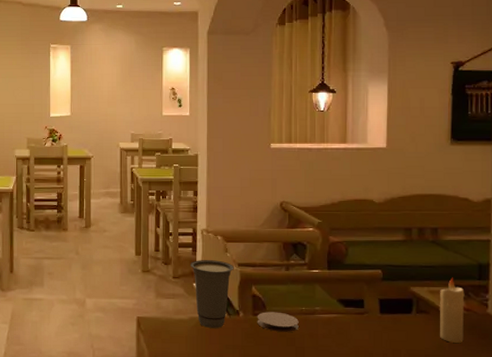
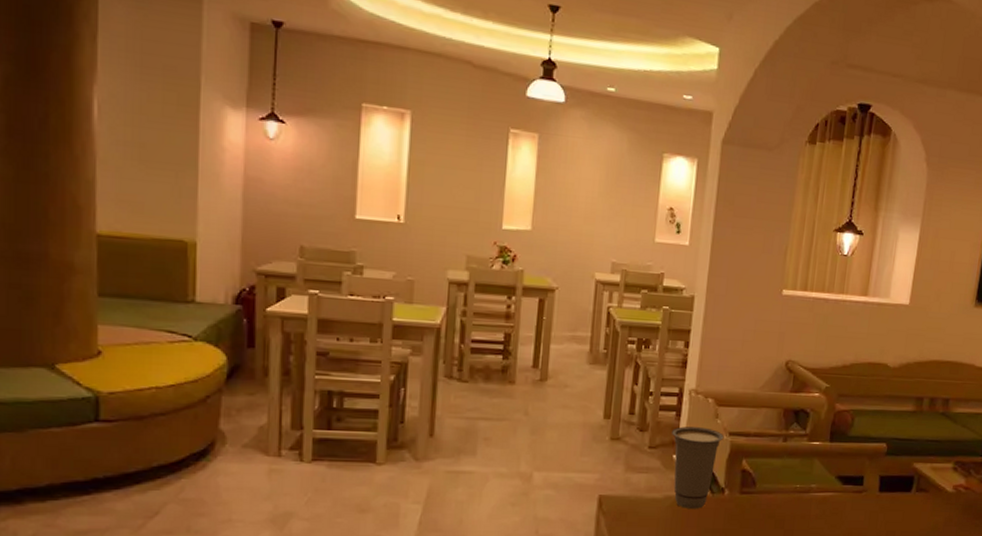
coaster: present [257,312,299,333] -> none [744,489,791,514]
candle: present [440,277,465,343] -> none [936,453,967,523]

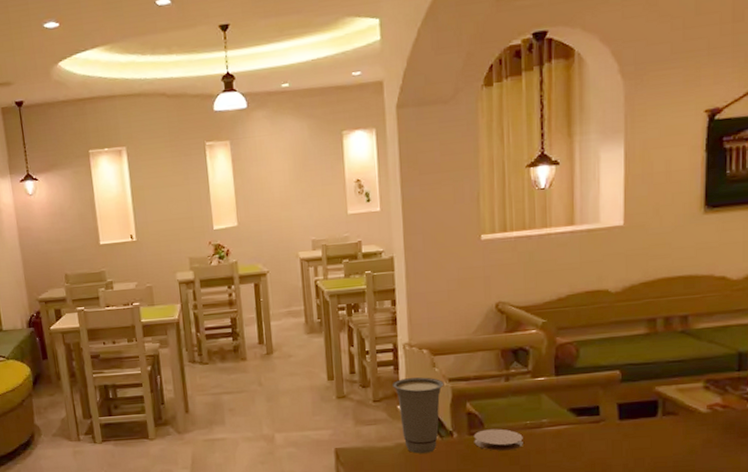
coaster: none [744,489,791,514] -> present [473,428,523,452]

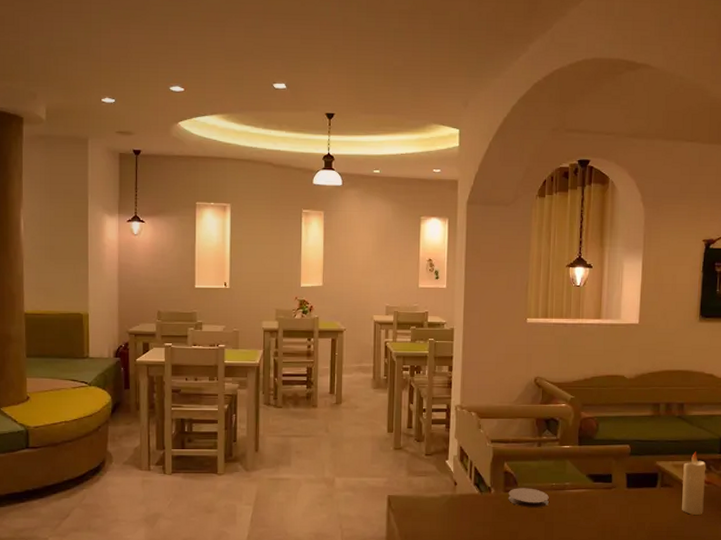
cup: present [392,377,444,454] -> none [442,436,487,505]
candle: none [691,371,721,445] -> present [682,451,706,515]

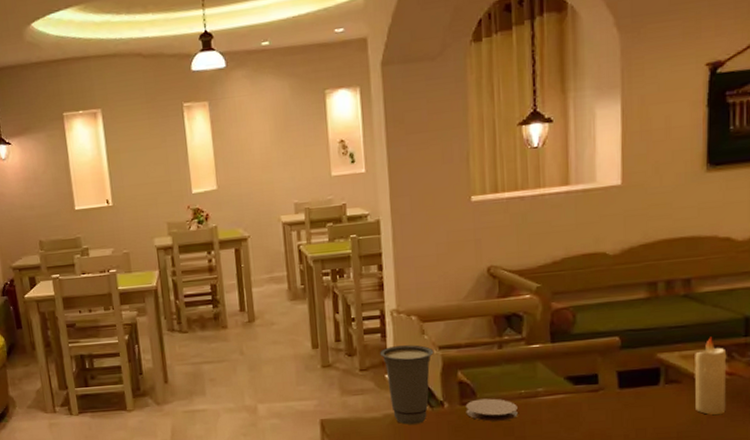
cup: none [442,436,487,505] -> present [379,345,434,425]

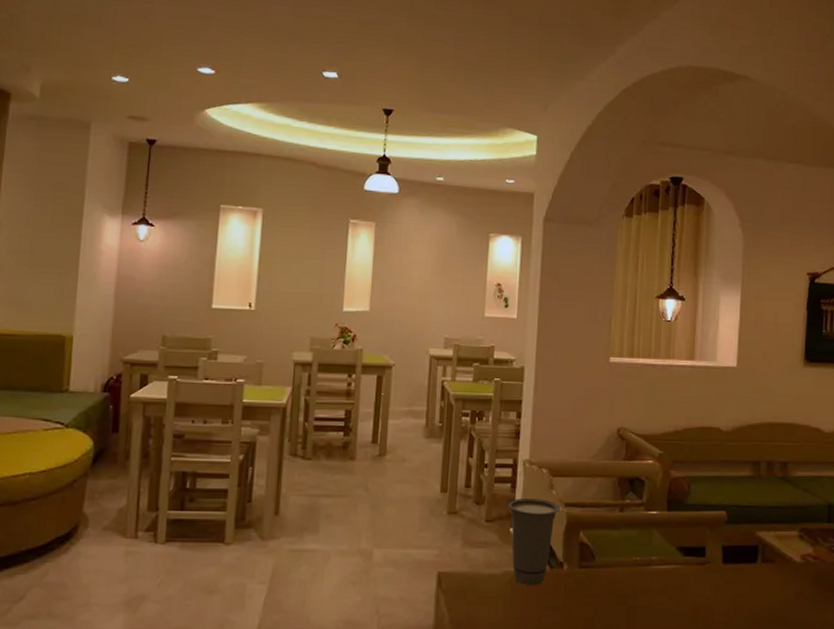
coaster: present [465,398,518,422] -> none [583,563,632,589]
candle: present [695,337,727,415] -> none [786,520,813,597]

